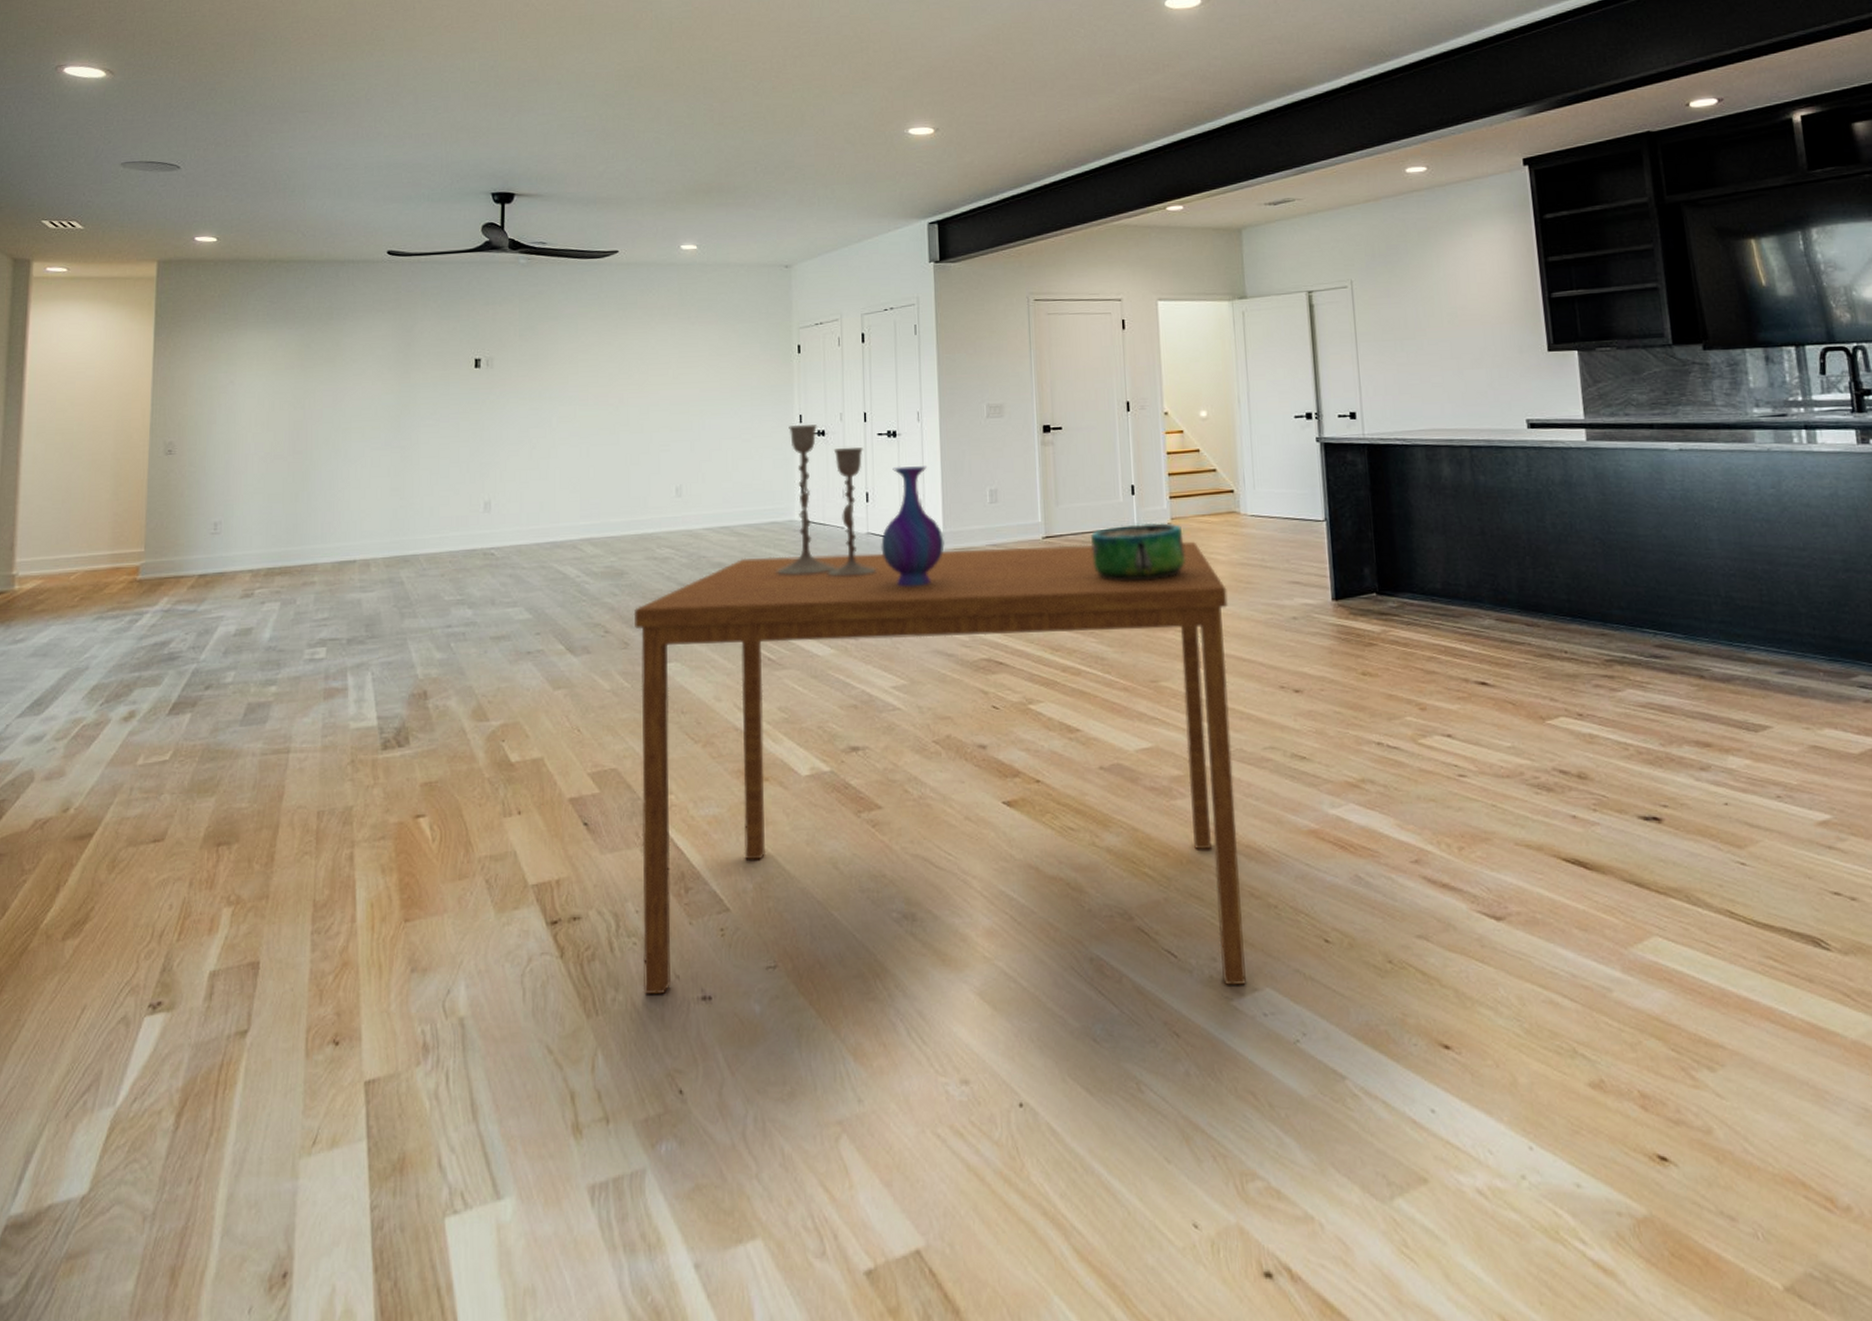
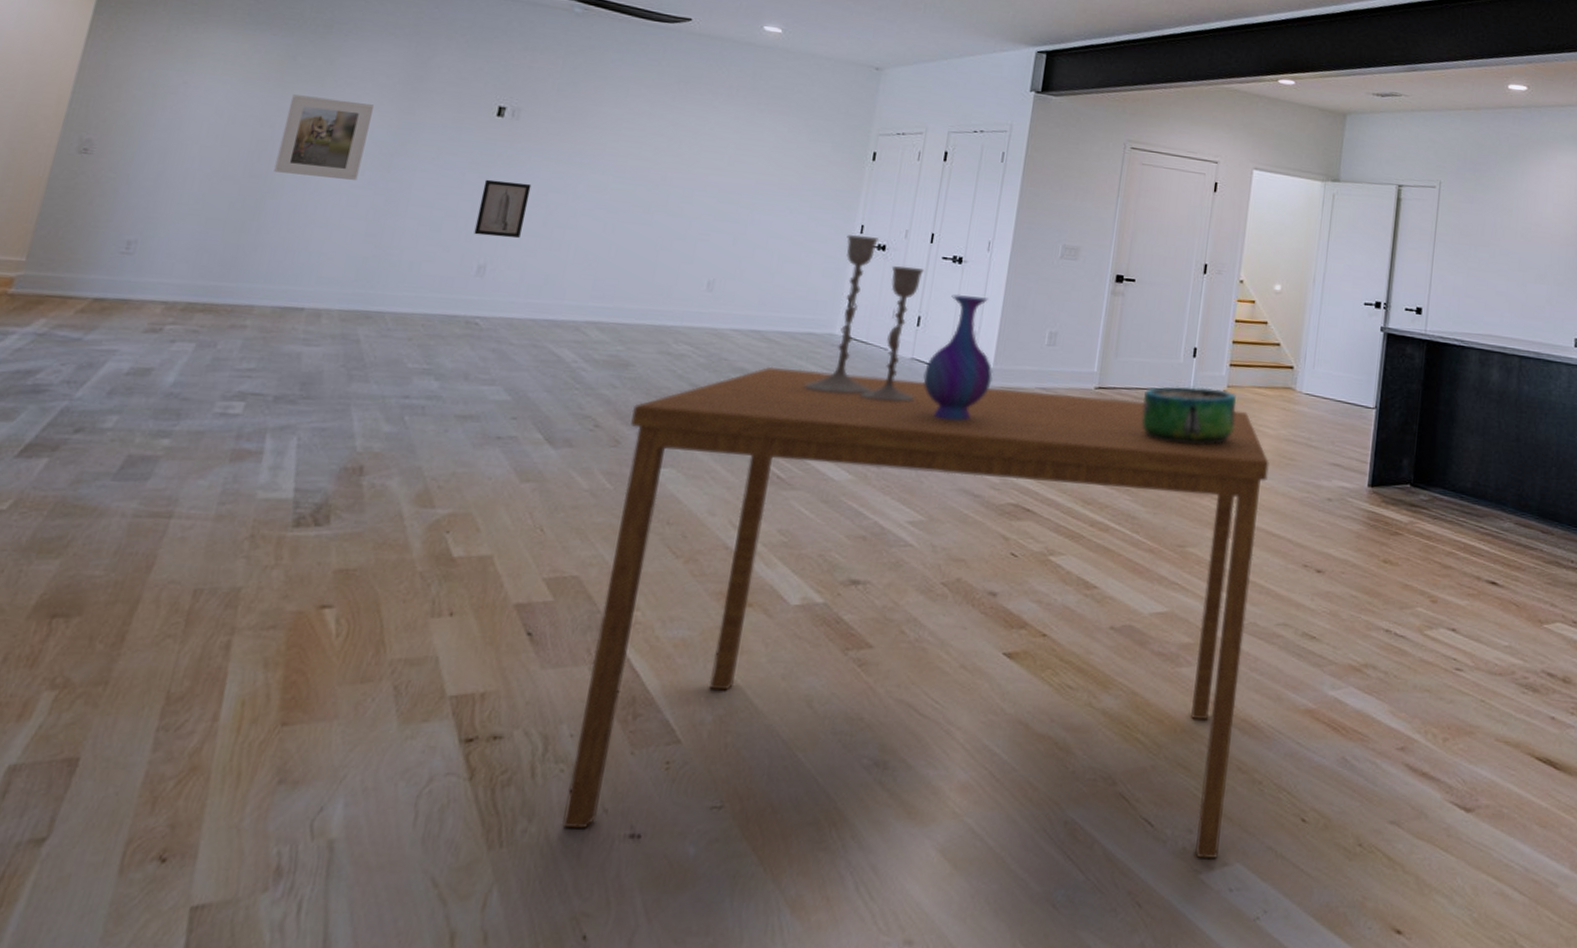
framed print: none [311,375,376,446] -> present [274,94,374,180]
wall art: none [476,423,514,476] -> present [474,179,532,239]

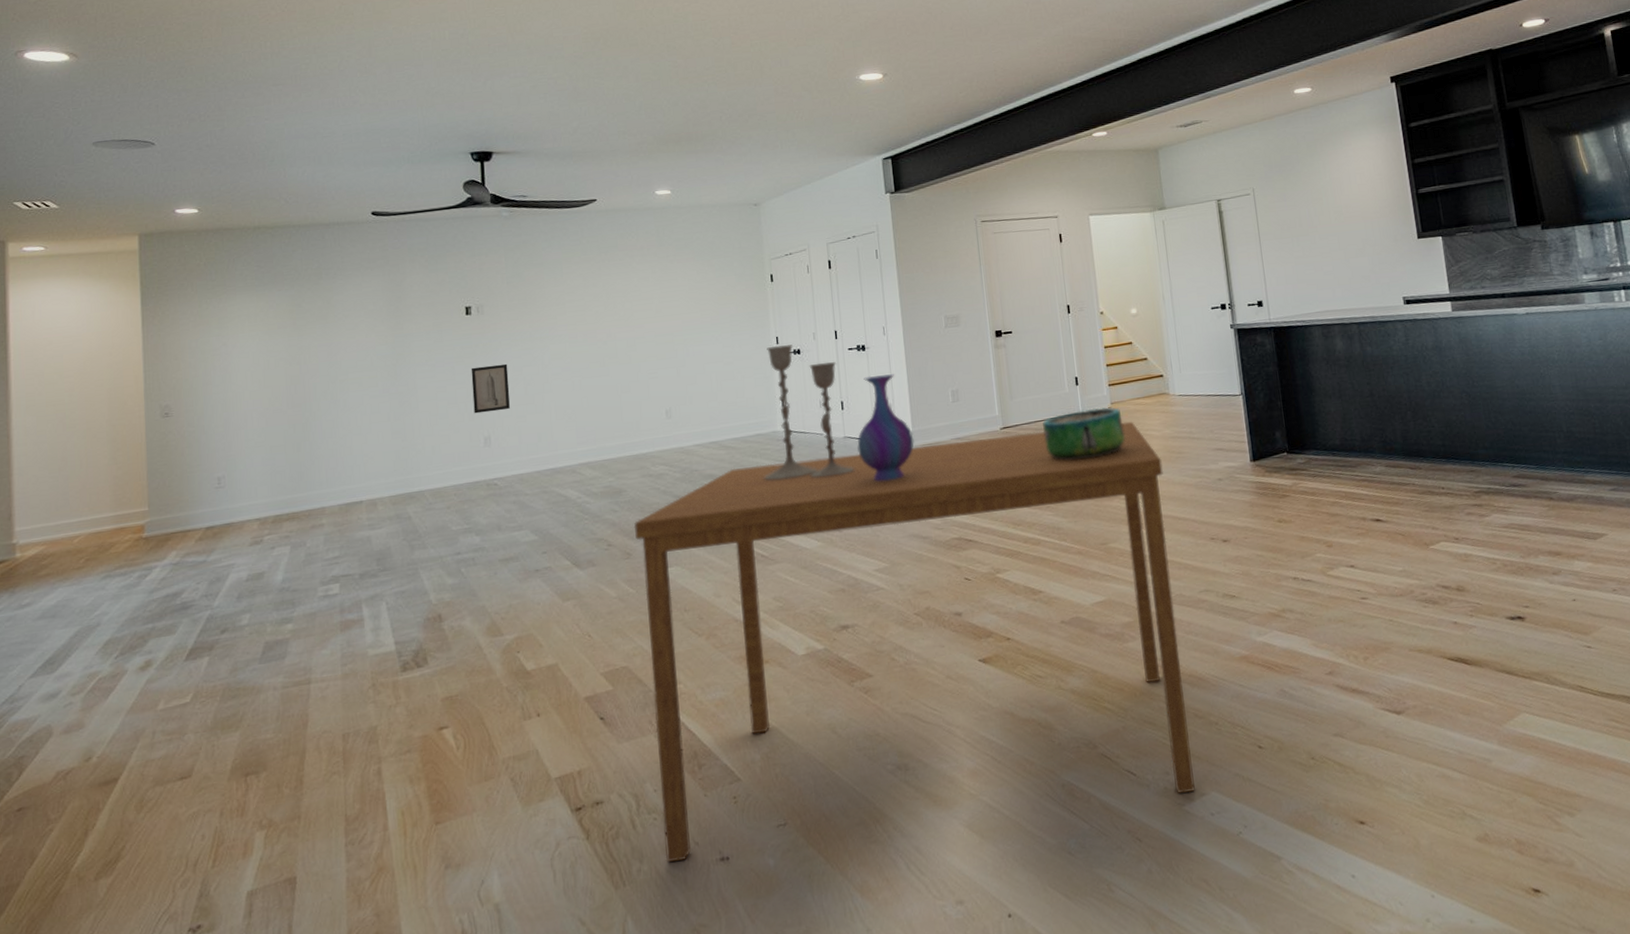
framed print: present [274,94,374,180] -> none [306,328,374,399]

